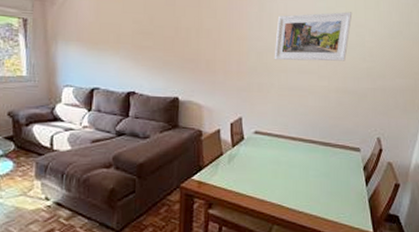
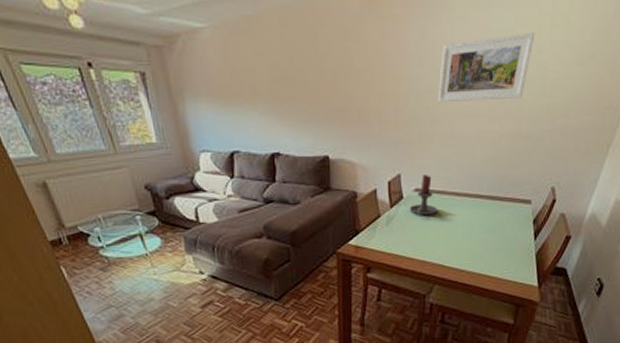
candle holder: none [249,119,275,157] -> present [409,175,437,216]

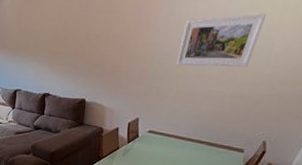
candle holder: present [409,175,437,216] -> none [142,120,165,153]

